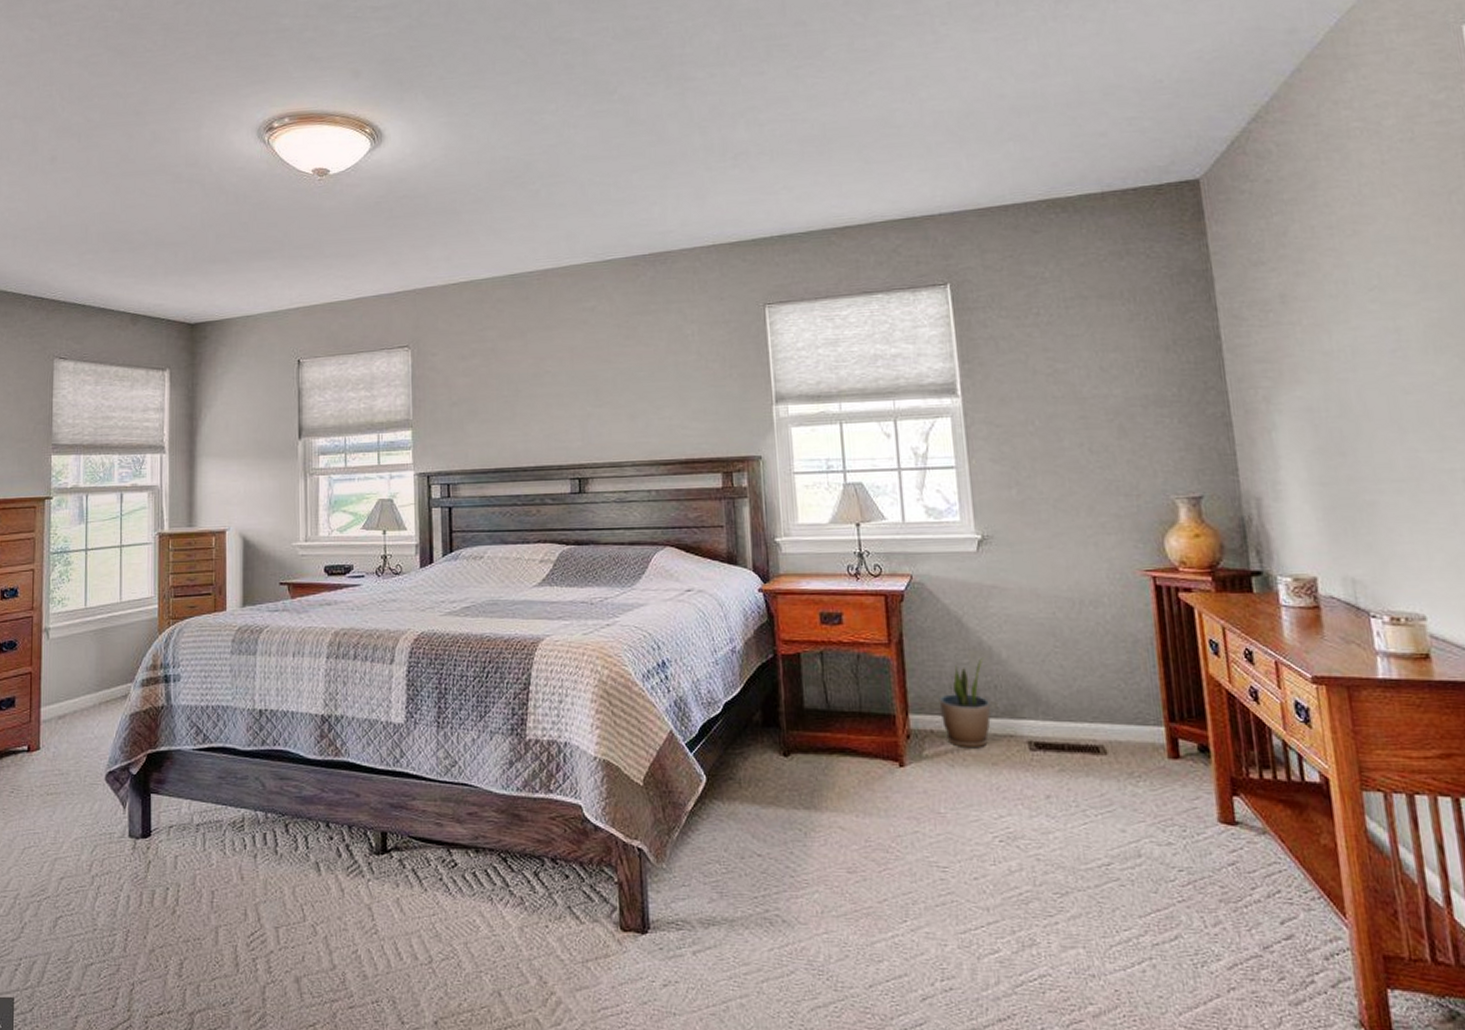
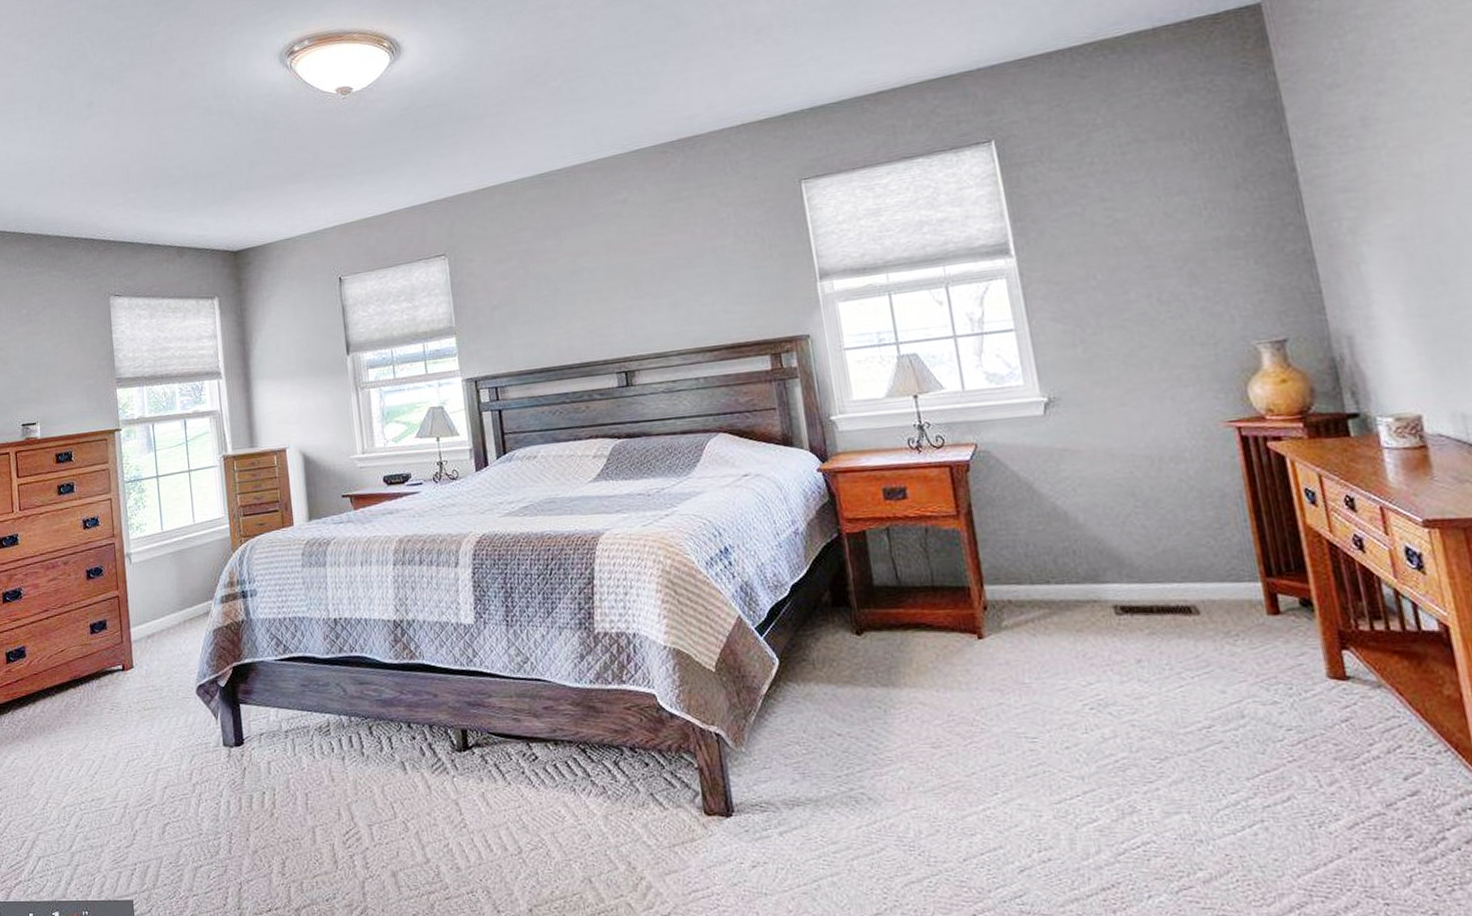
potted plant: present [939,657,991,749] -> none [1014,522,1072,617]

